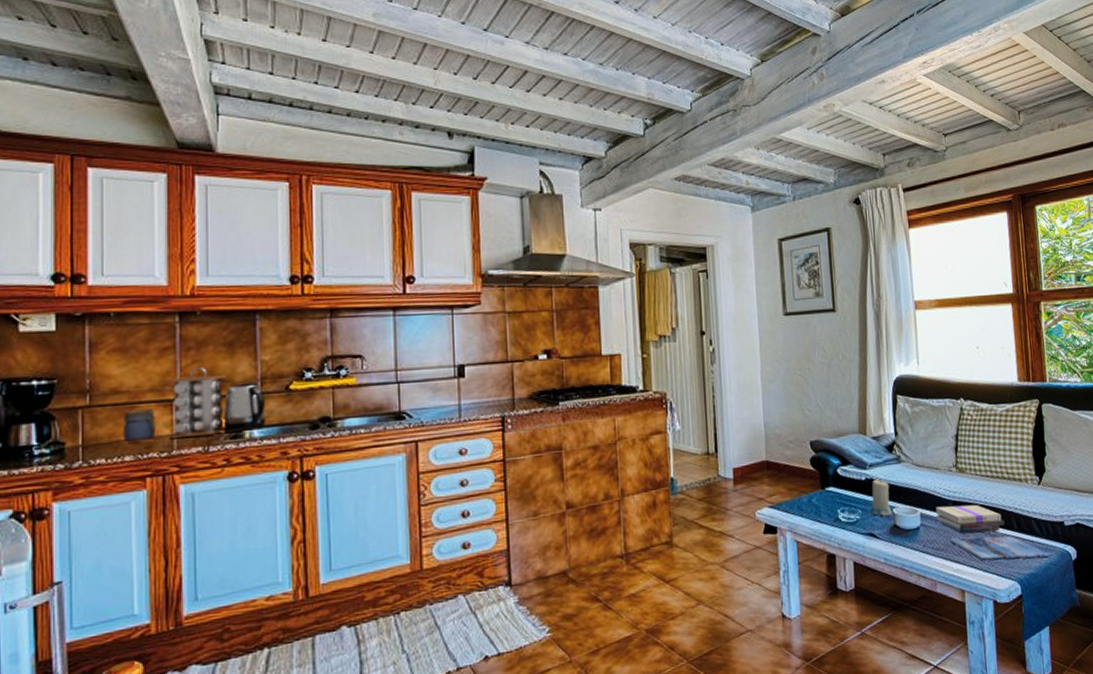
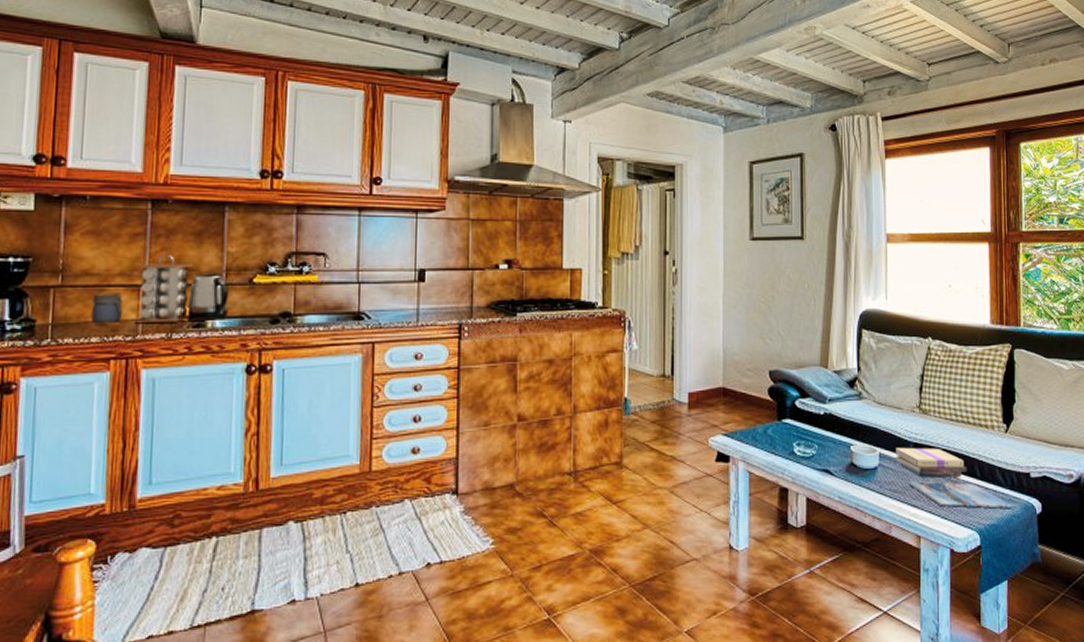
candle: present [869,478,892,517] -> none [826,414,849,453]

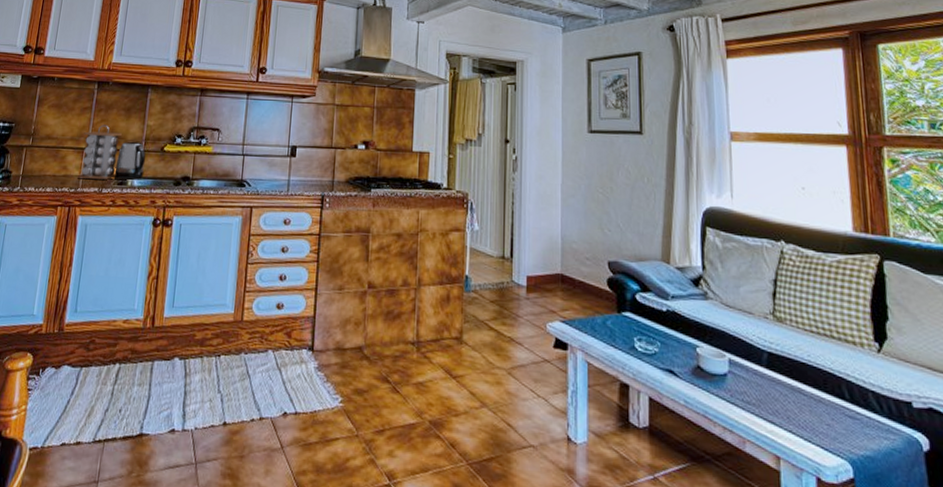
jar: present [90,292,124,324] -> none [48,152,71,178]
books: present [896,447,968,478] -> none [747,355,834,396]
magazine: present [909,481,1014,510] -> none [764,394,894,442]

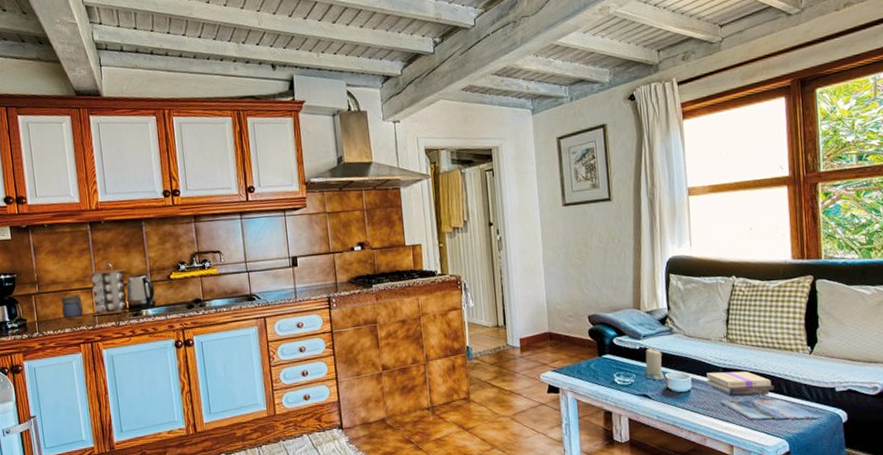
jar: none [48,152,71,178] -> present [61,294,84,319]
candle: none [669,312,695,355] -> present [643,347,664,381]
books: none [747,355,834,396] -> present [706,371,775,396]
magazine: none [764,394,894,442] -> present [720,399,821,421]

